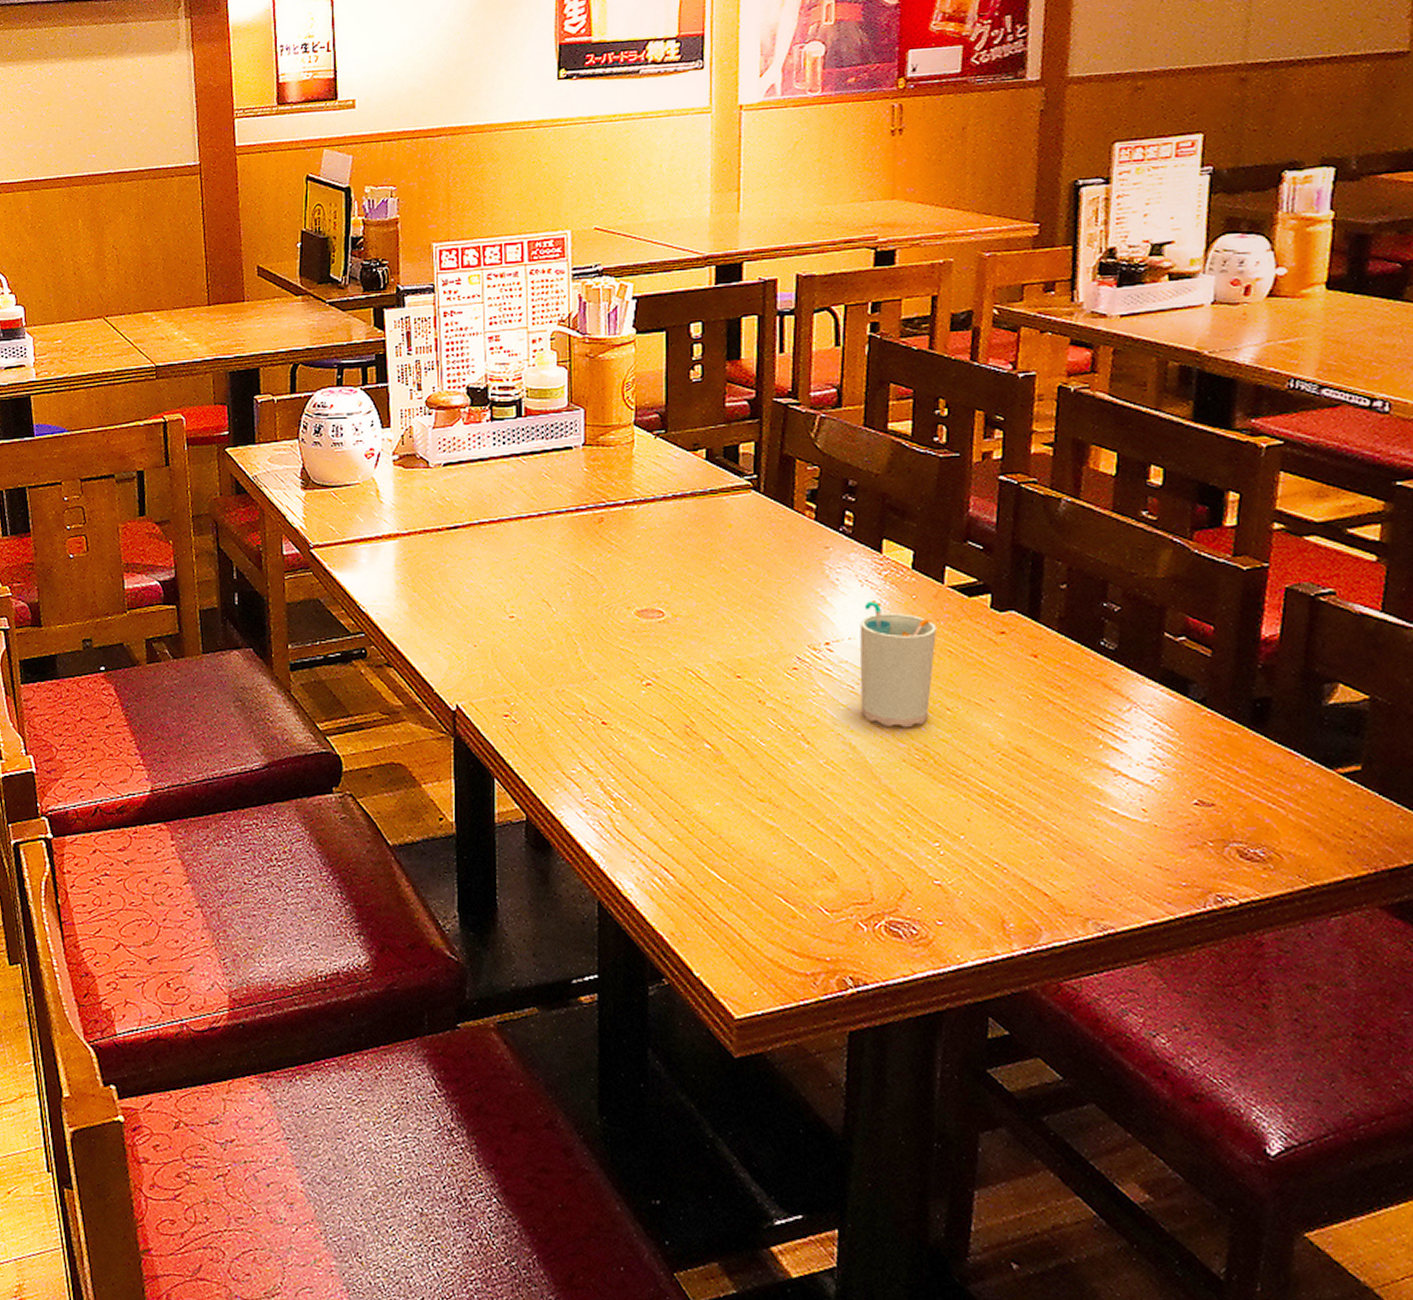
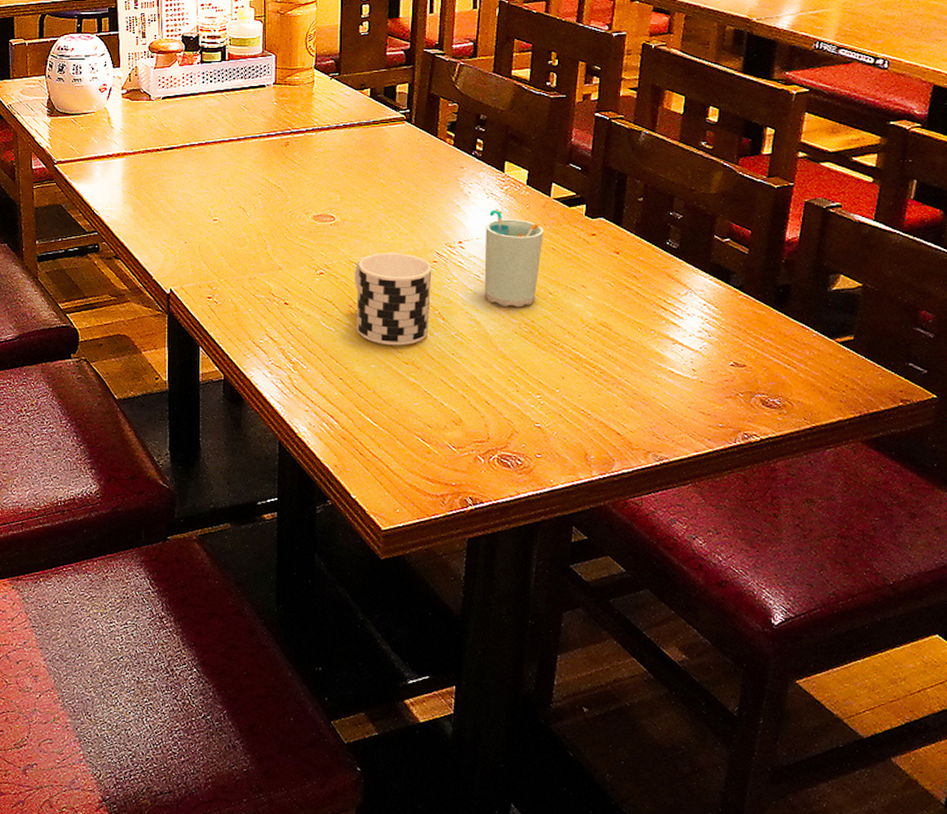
cup: none [690,656,792,778] -> present [354,252,432,346]

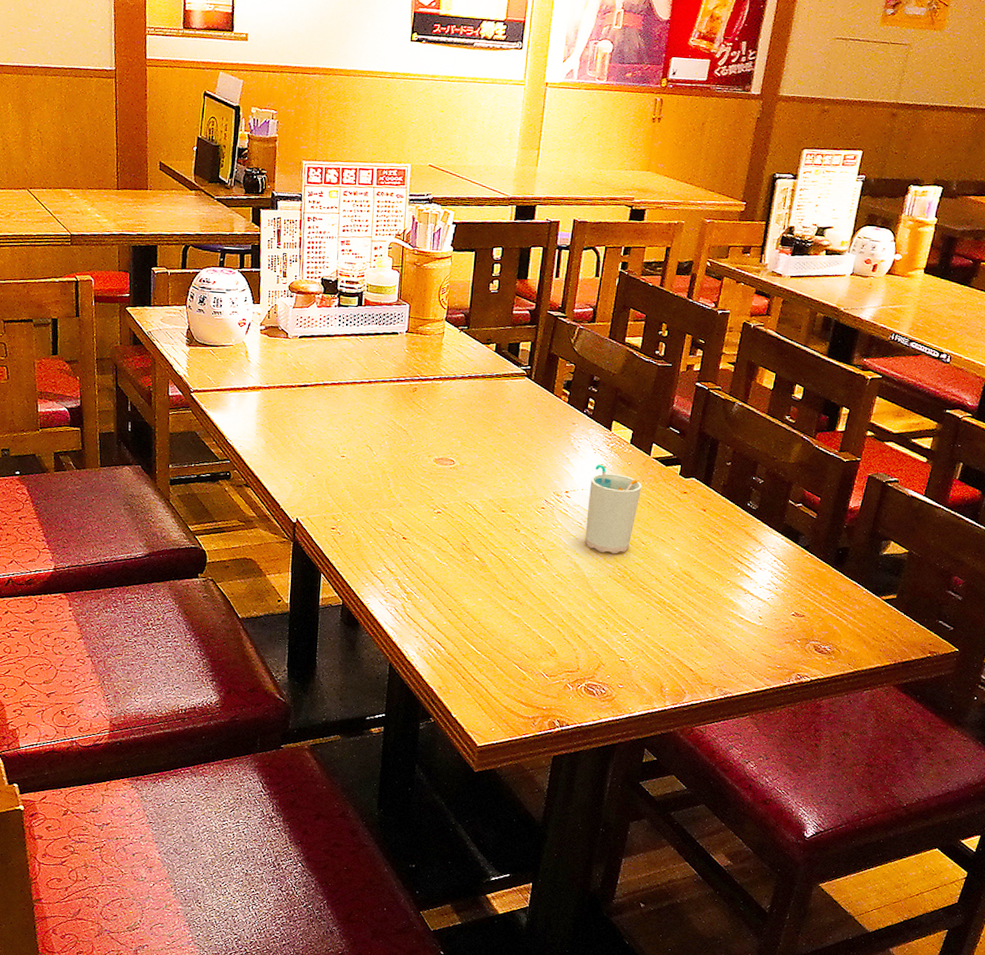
cup: present [354,252,432,346] -> none [467,496,540,583]

